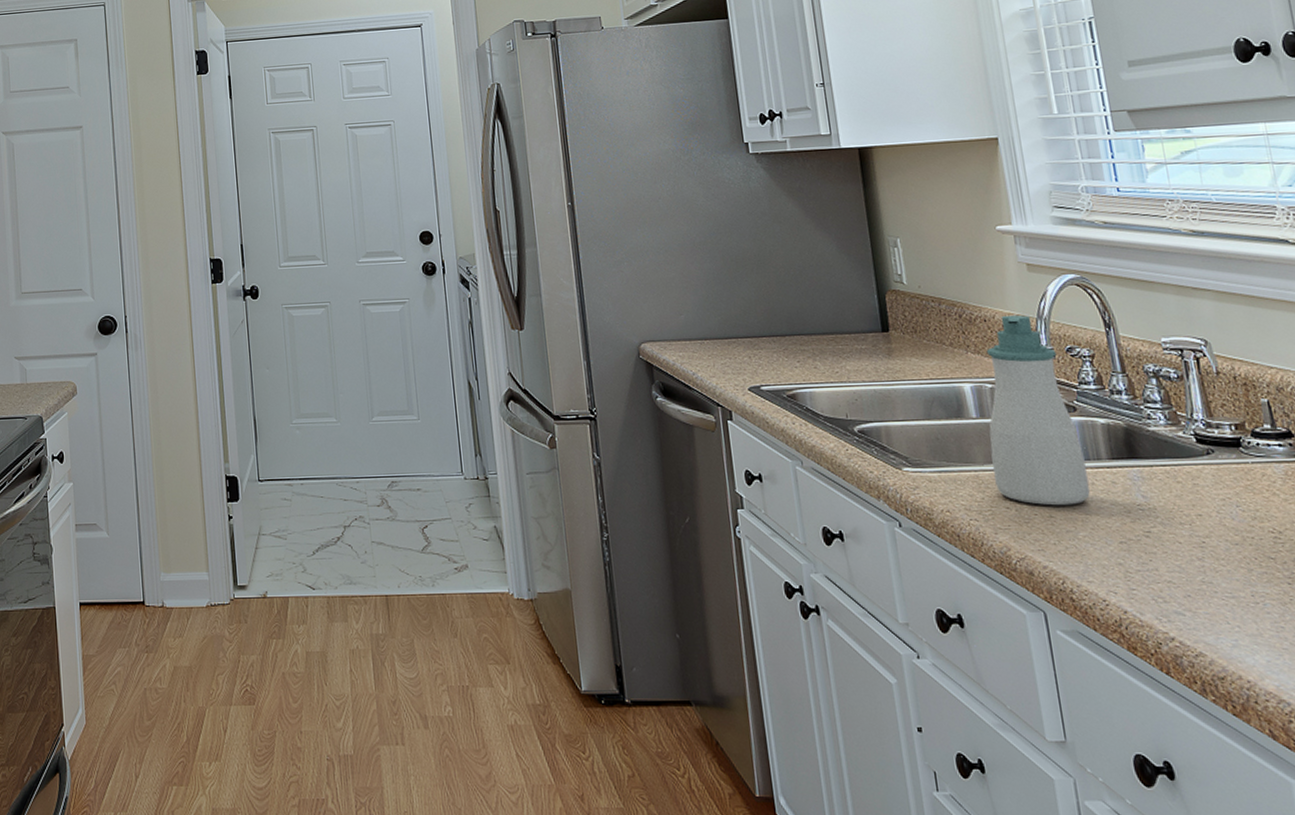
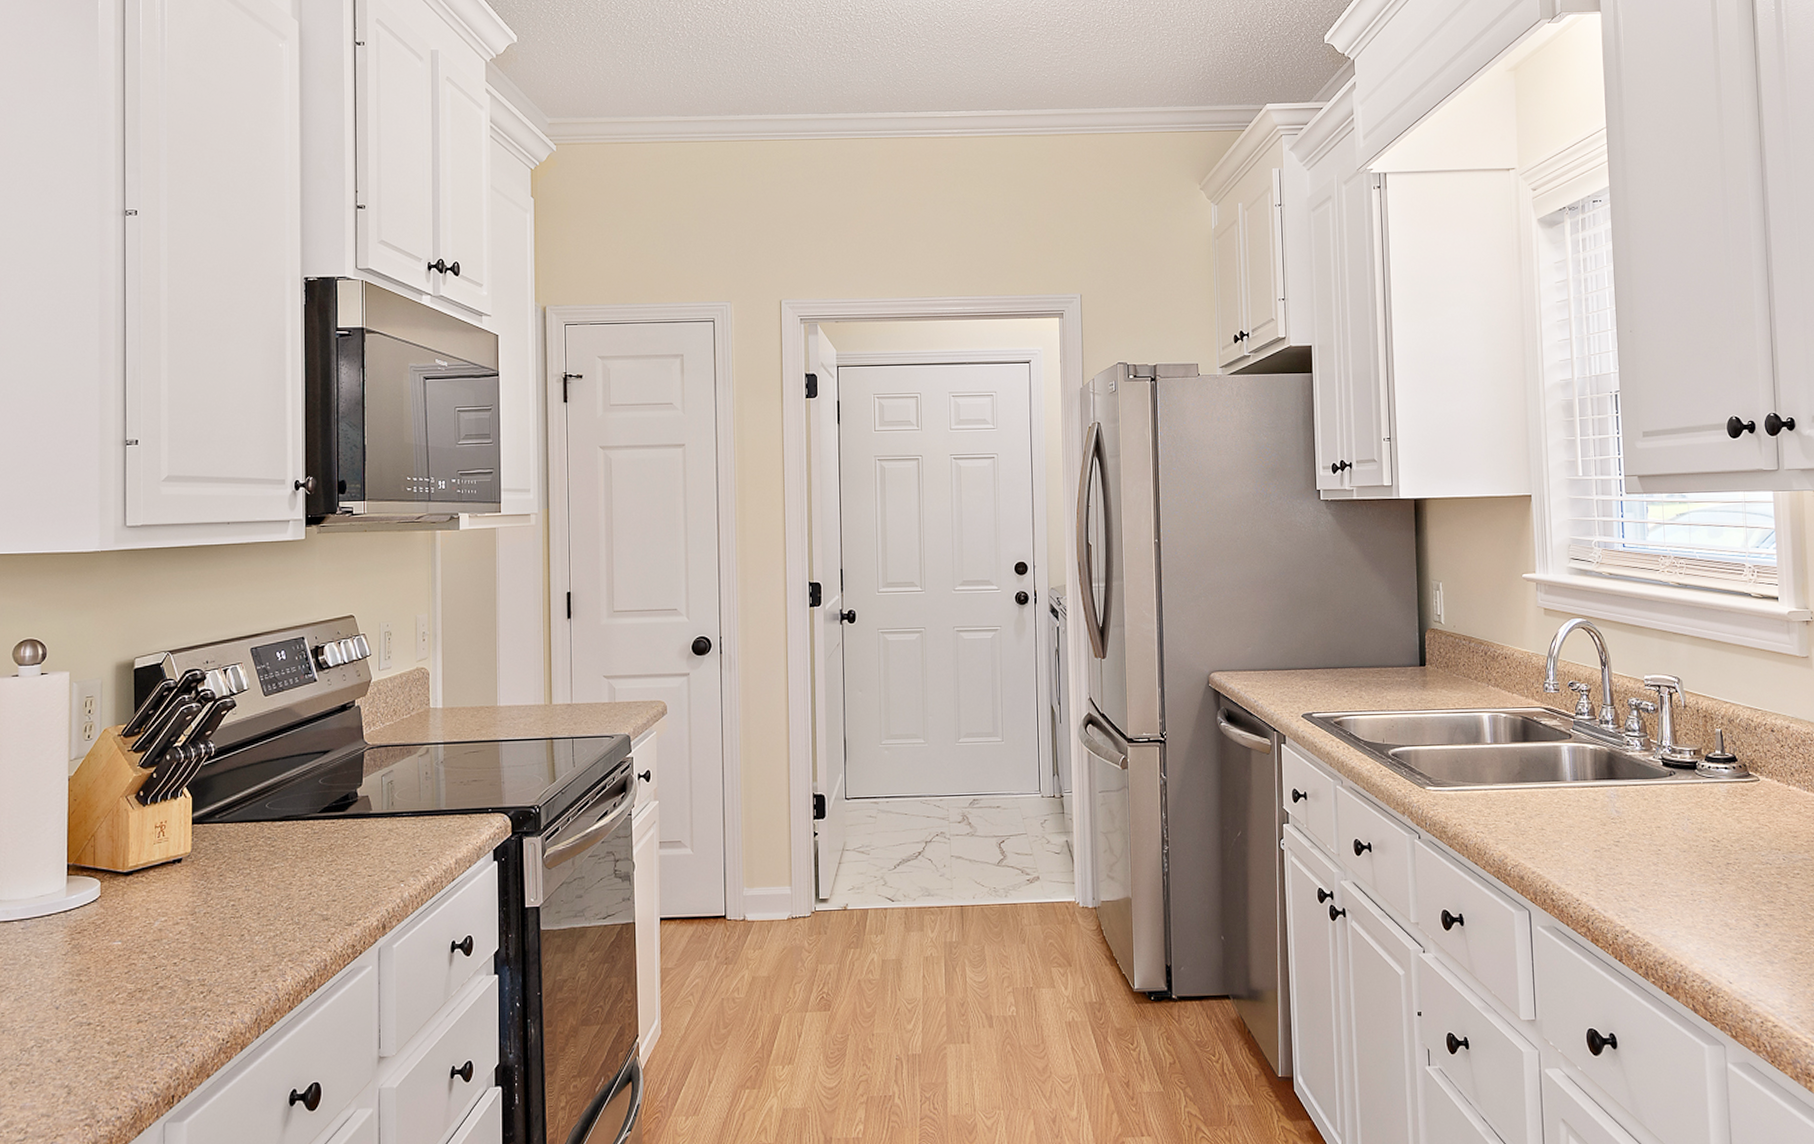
soap bottle: present [986,314,1090,506] -> none [1499,653,1575,820]

